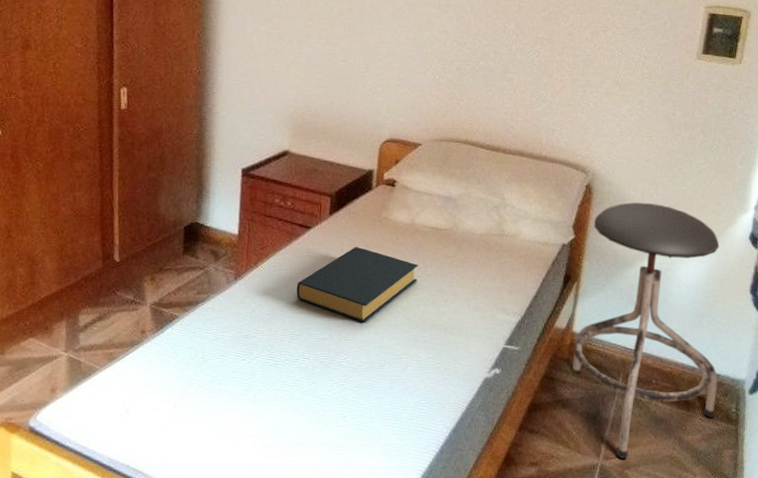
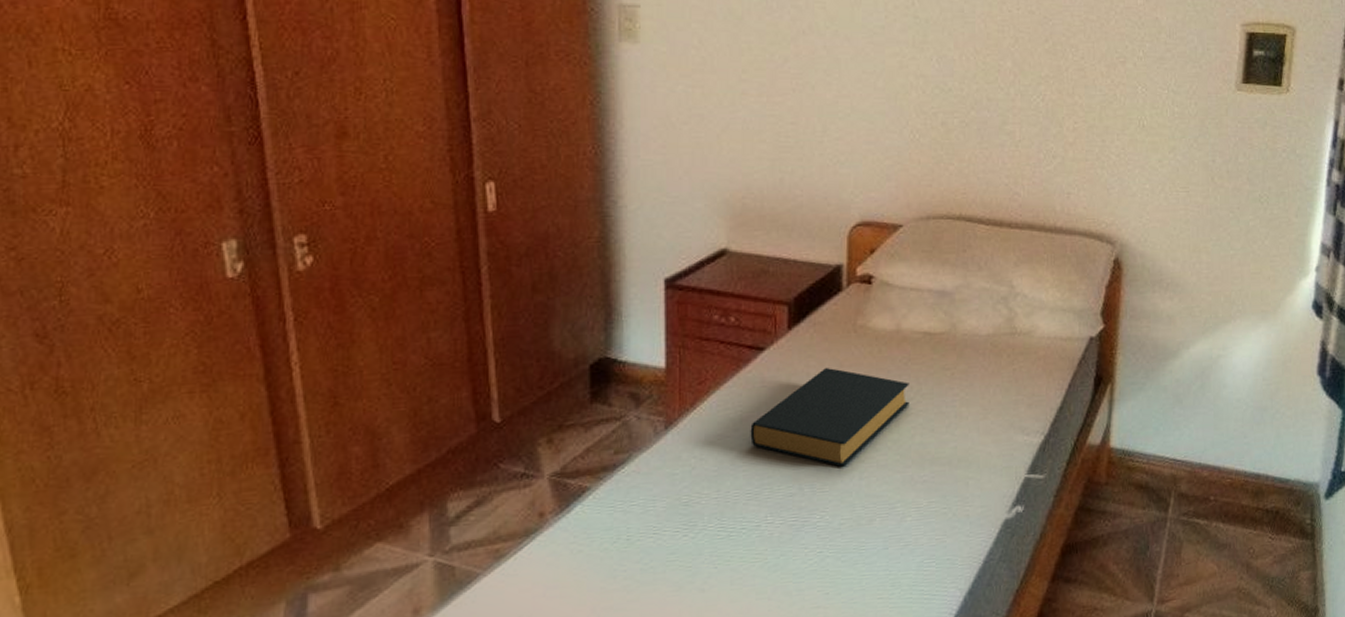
stool: present [571,202,720,459] -> none [1111,275,1287,600]

